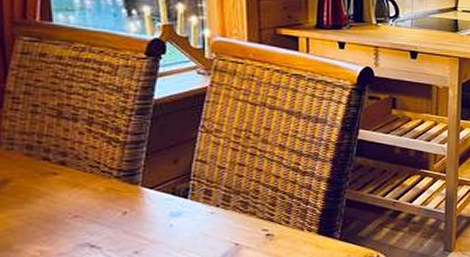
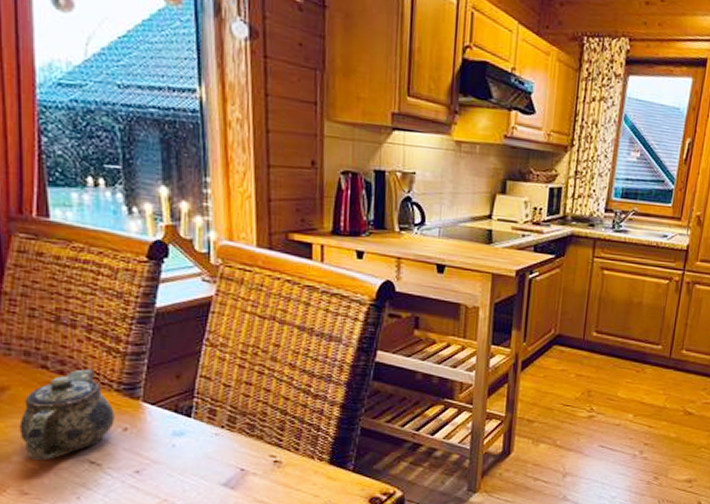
teapot: none [21,159,114,248] -> present [19,369,115,461]

